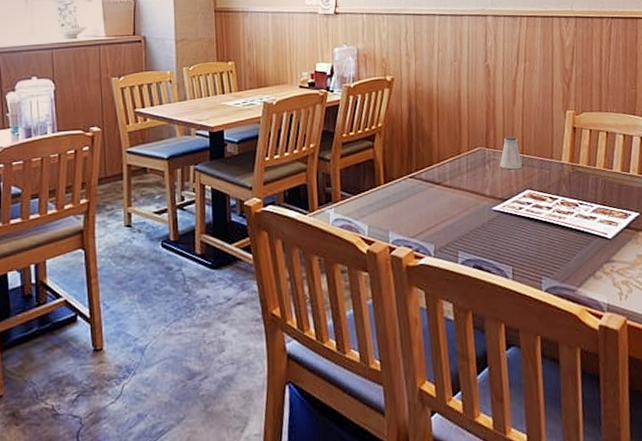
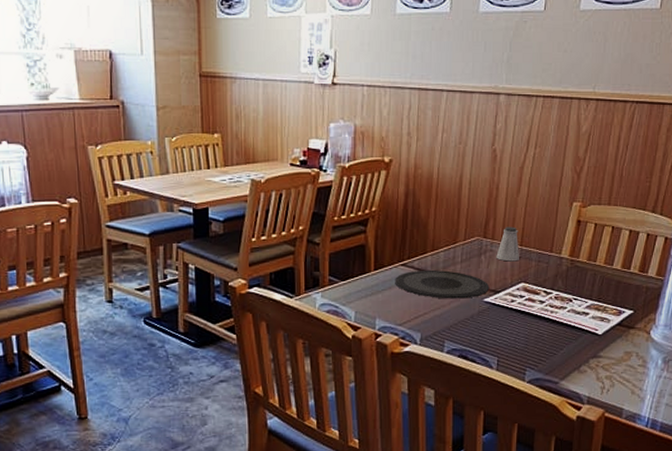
plate: none [405,180,497,209] -> present [395,269,490,299]

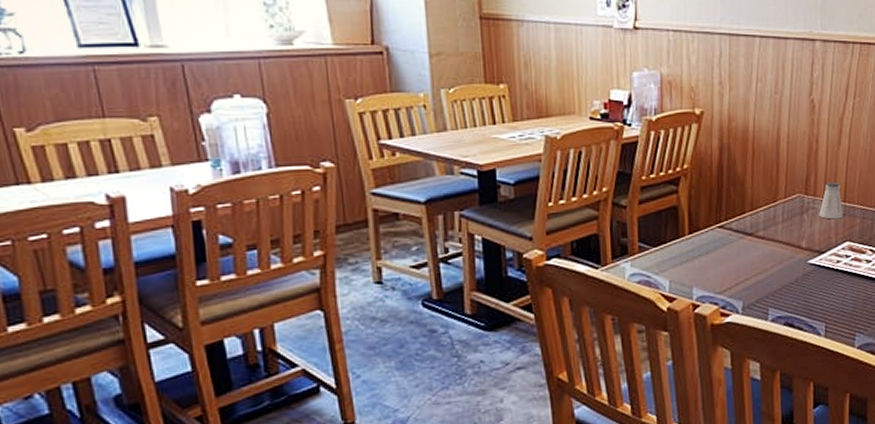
plate: present [395,269,490,299] -> none [712,231,814,263]

